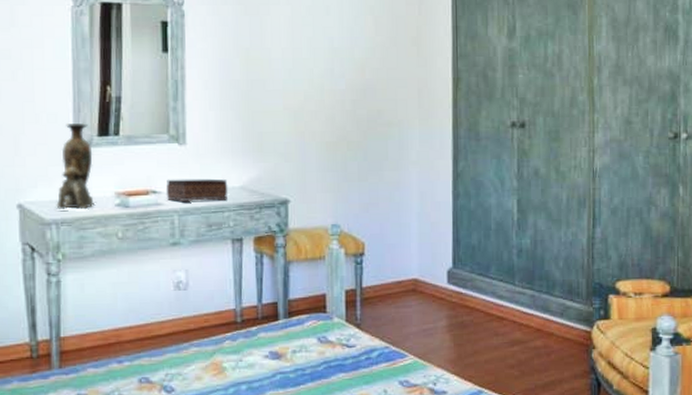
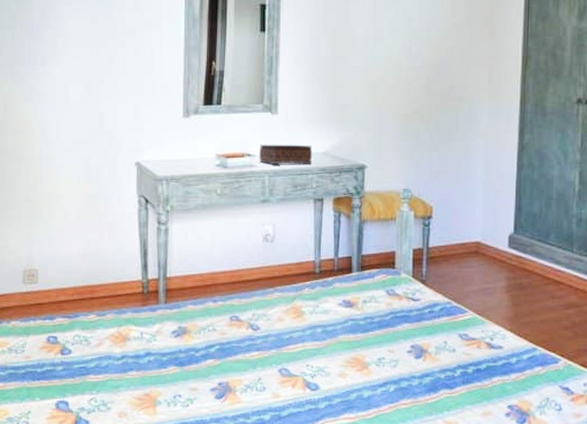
vase with dog figurine: present [56,123,96,210] -> none [167,94,199,169]

